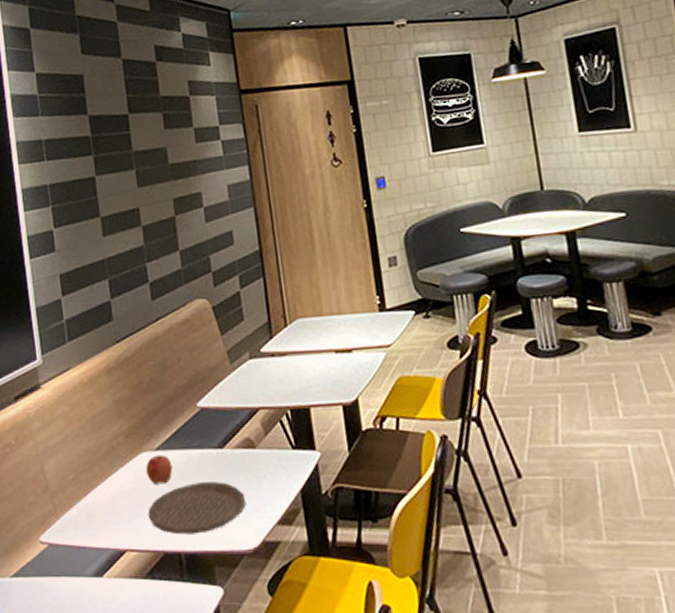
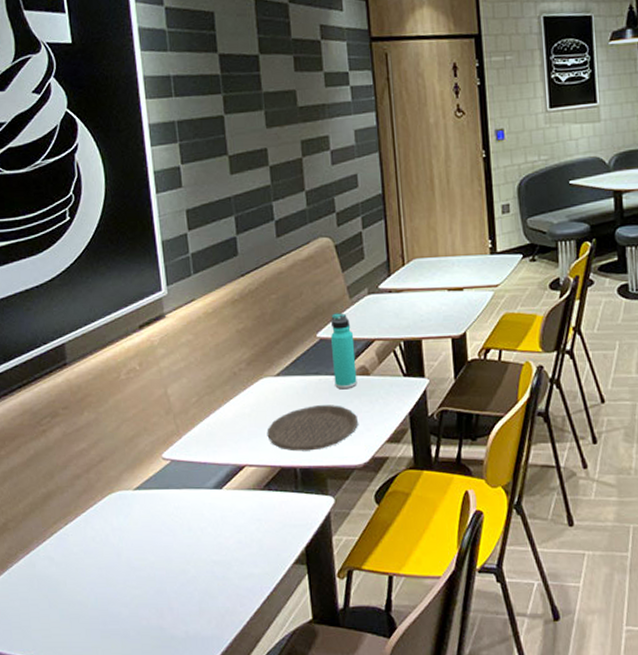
apple: present [146,454,173,485] -> none [266,380,292,407]
thermos bottle: none [211,379,243,465] -> present [331,313,357,390]

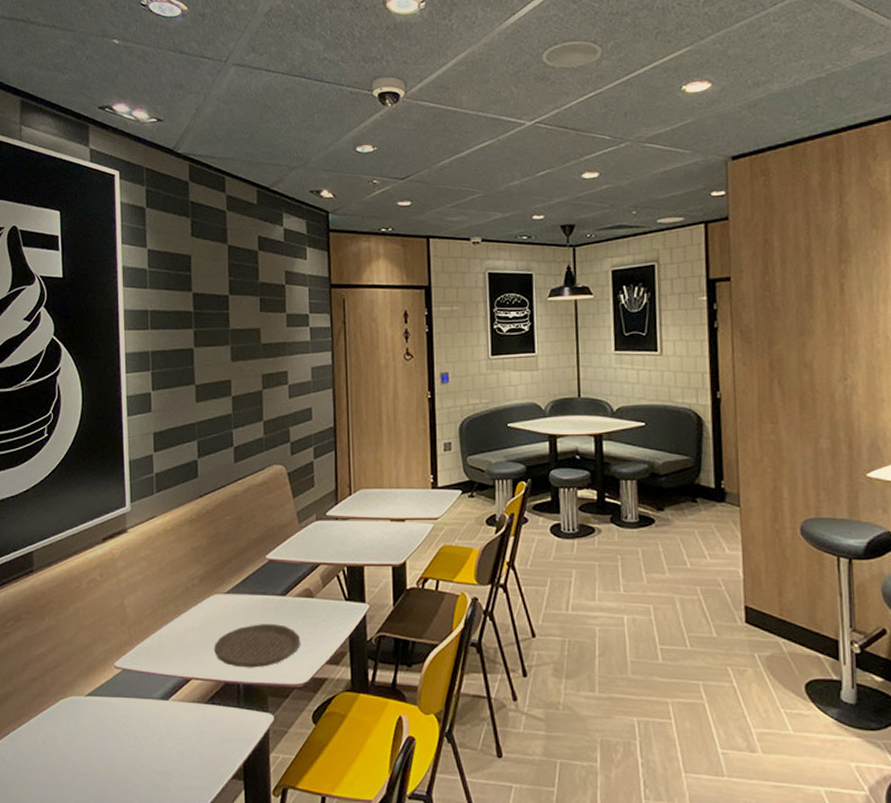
thermos bottle: present [331,313,357,390] -> none [279,536,302,610]

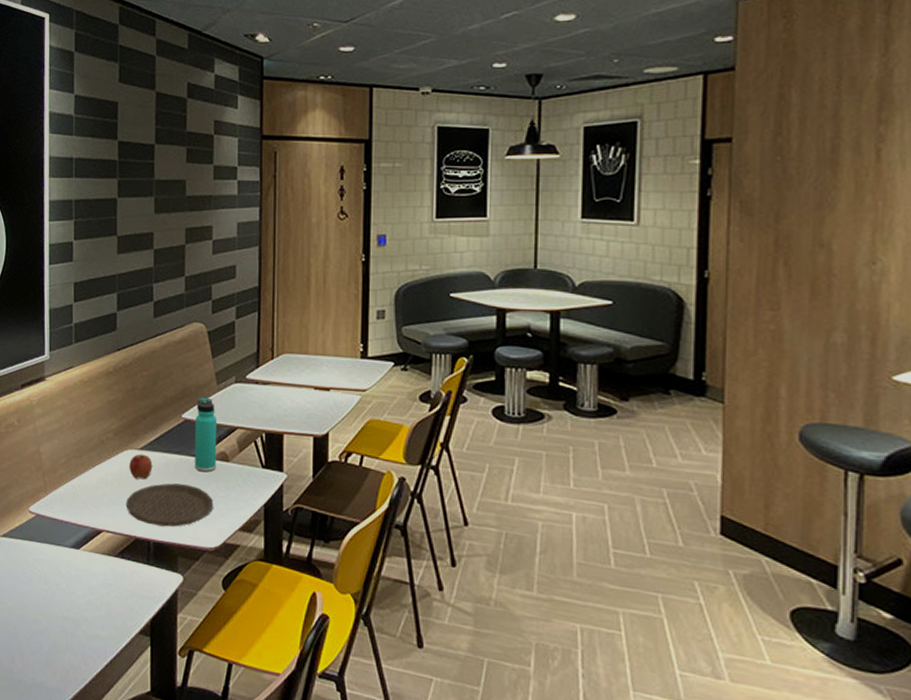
apple: none [216,598,239,623] -> present [129,454,153,480]
thermos bottle: none [279,536,302,610] -> present [194,397,218,473]

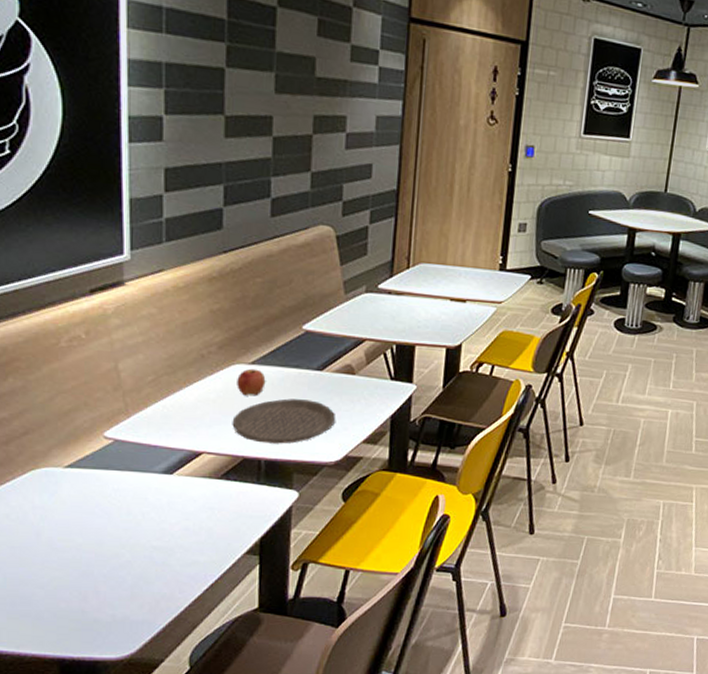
thermos bottle: present [194,397,218,473] -> none [315,307,344,386]

